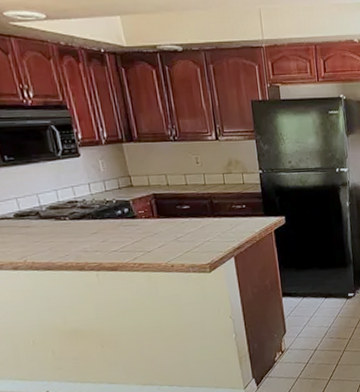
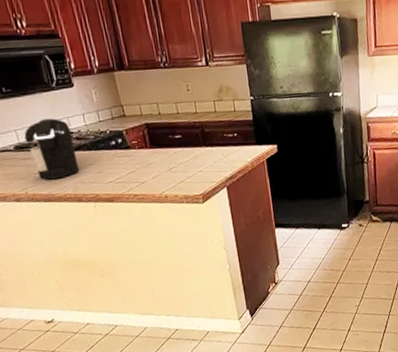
coffee maker: none [25,187,83,248] -> present [24,118,80,180]

